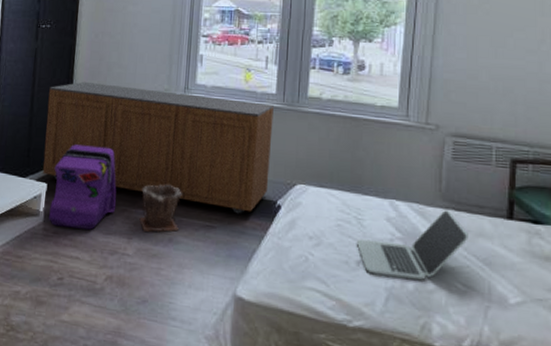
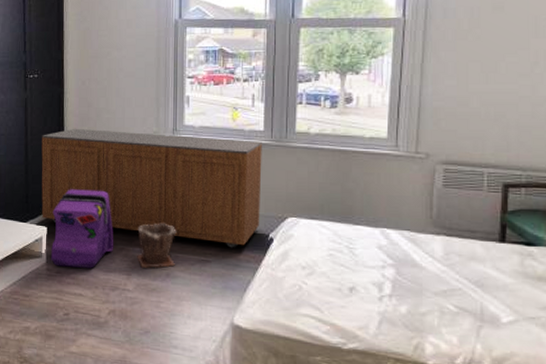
laptop: present [357,210,468,280] -> none [349,236,460,303]

